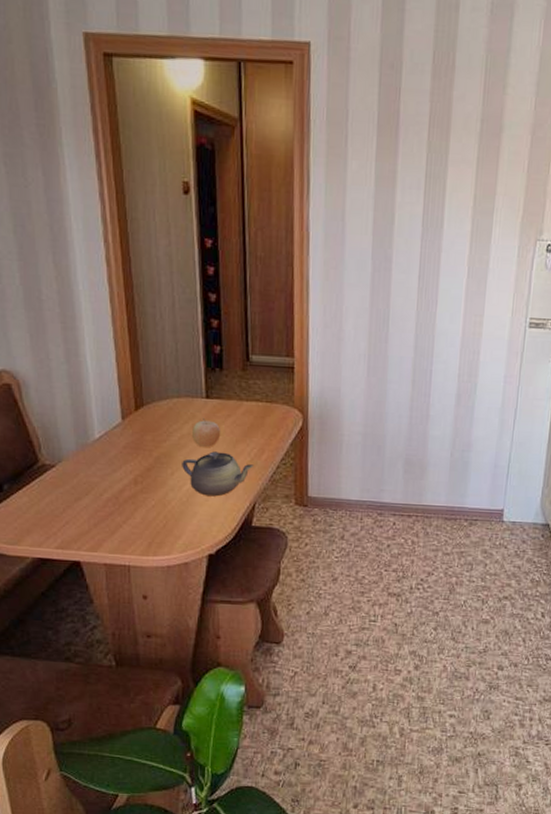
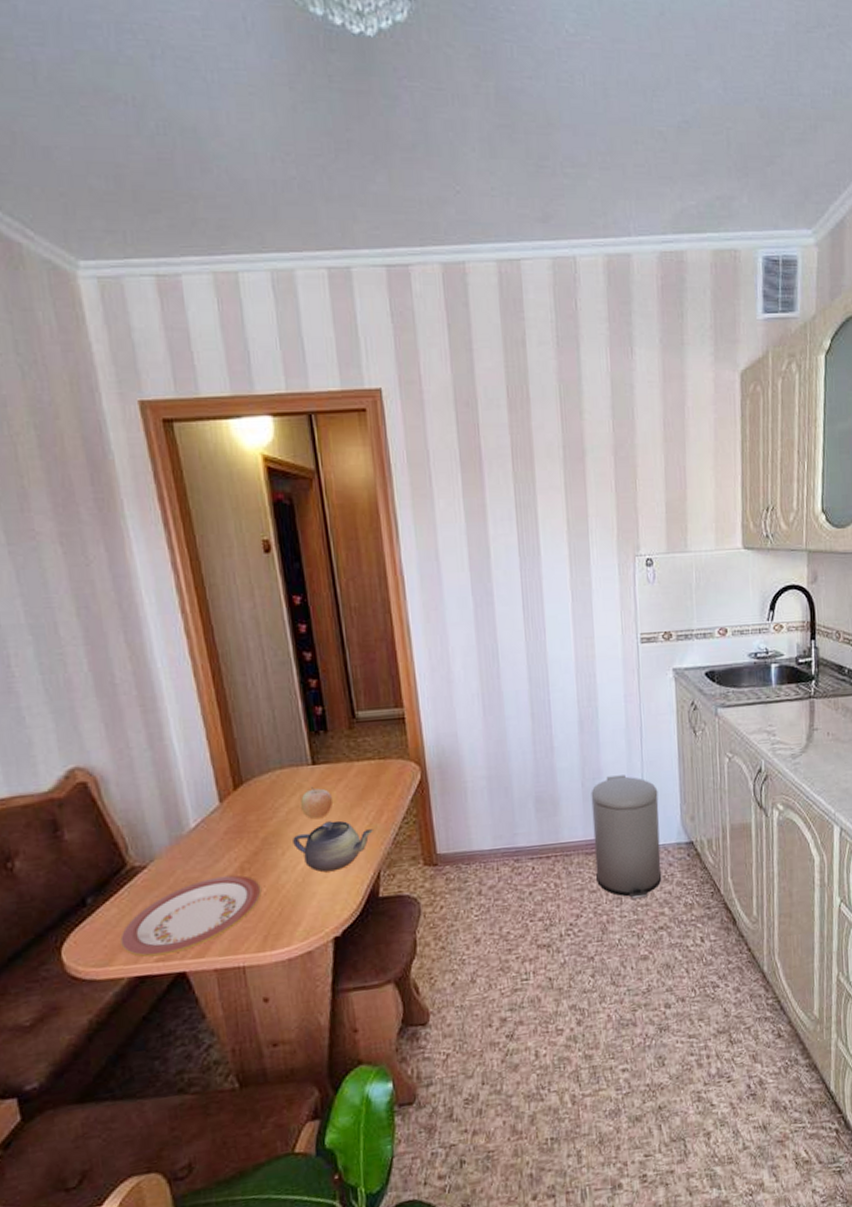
plate: none [29,484,150,545] -> present [120,875,262,958]
pedal bin: none [451,450,523,568] -> present [591,775,662,899]

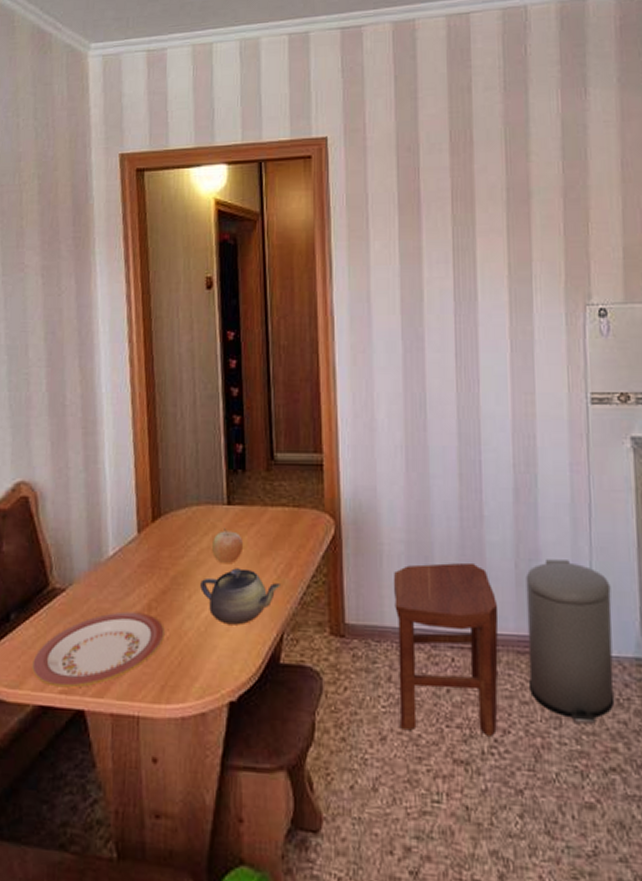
stool: none [477,787,572,931] -> present [393,562,499,737]

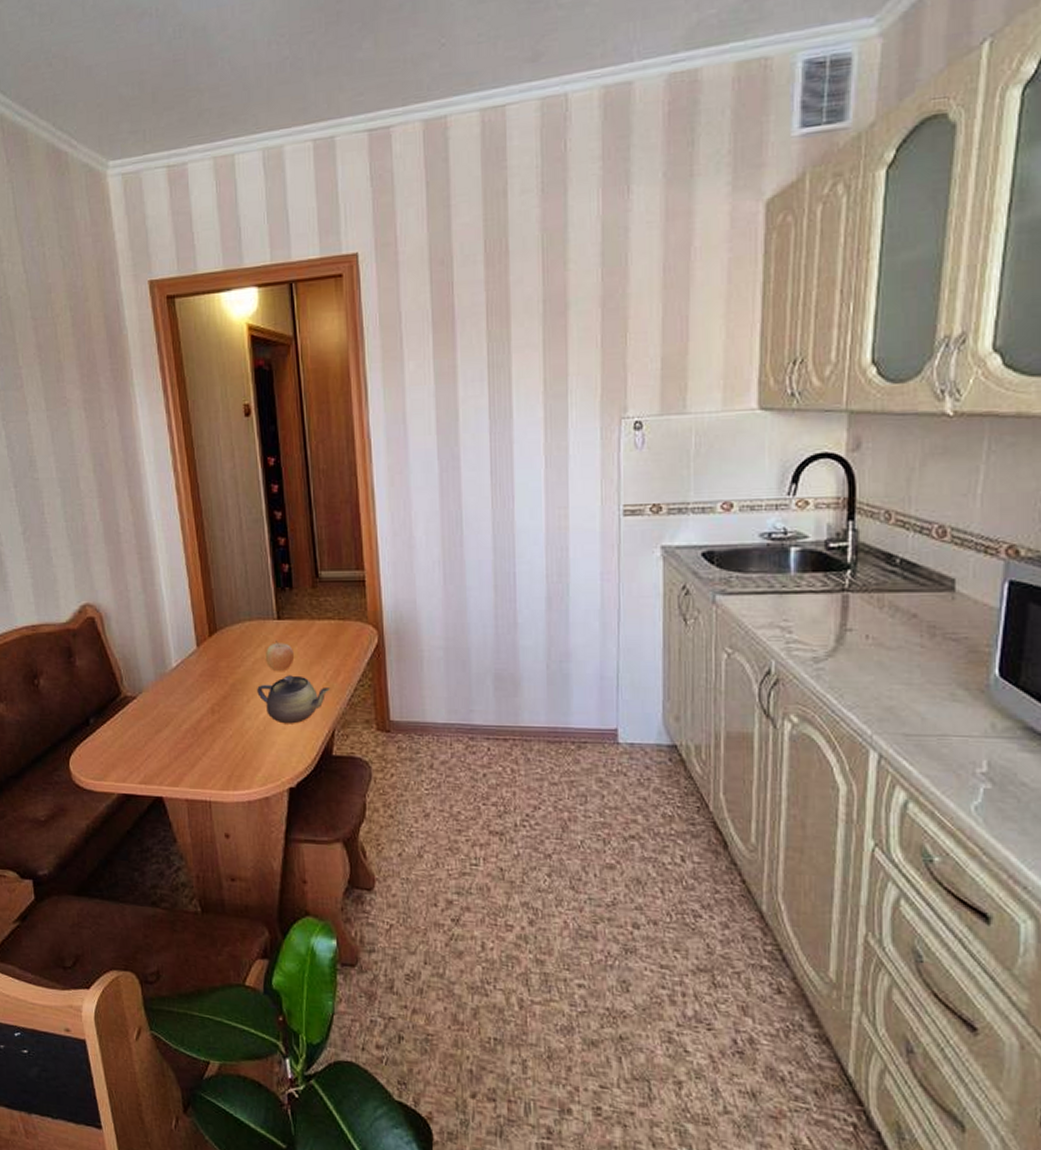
plate: present [32,611,165,688] -> none [113,715,228,779]
stool: present [393,562,499,737] -> none [433,665,531,812]
pedal bin: present [525,559,615,724] -> none [556,660,636,800]

